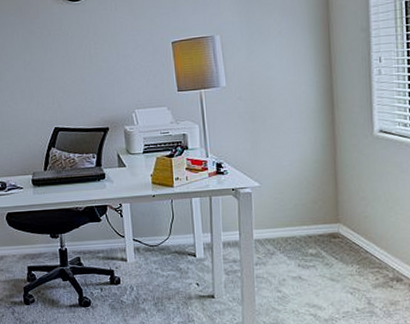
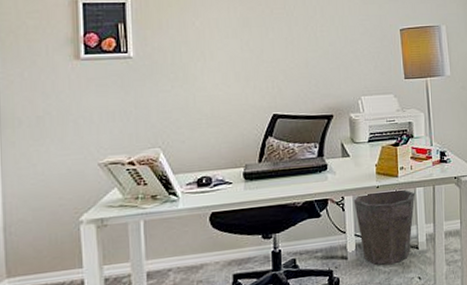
waste bin: none [131,198,192,270] -> present [354,188,416,265]

